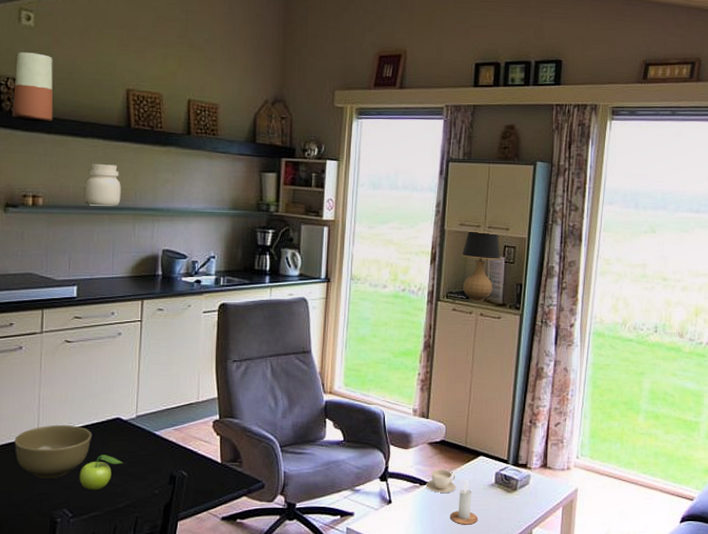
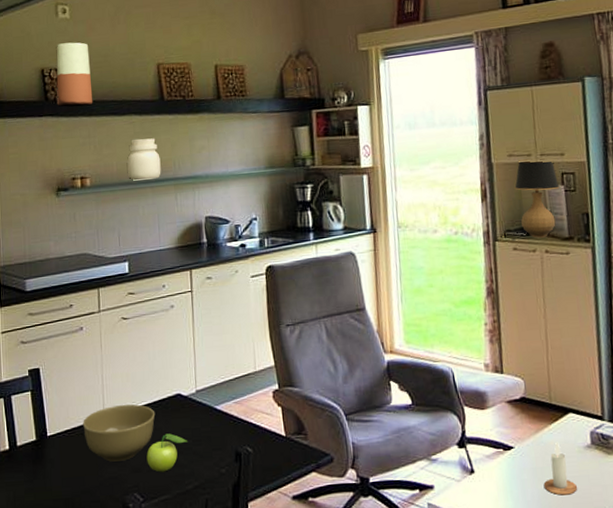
teacup: present [426,469,456,493] -> none [510,430,546,459]

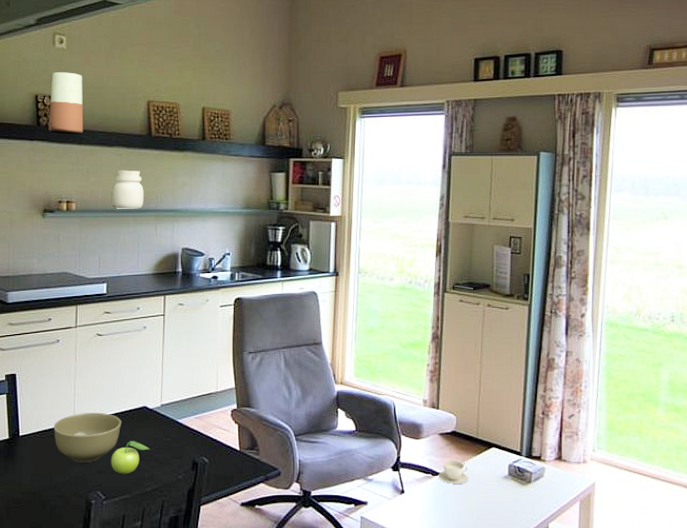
table lamp: present [504,159,560,241] -> none [453,221,507,294]
teacup: none [510,430,546,459] -> present [438,460,468,484]
candle: present [543,442,577,496] -> none [463,471,492,517]

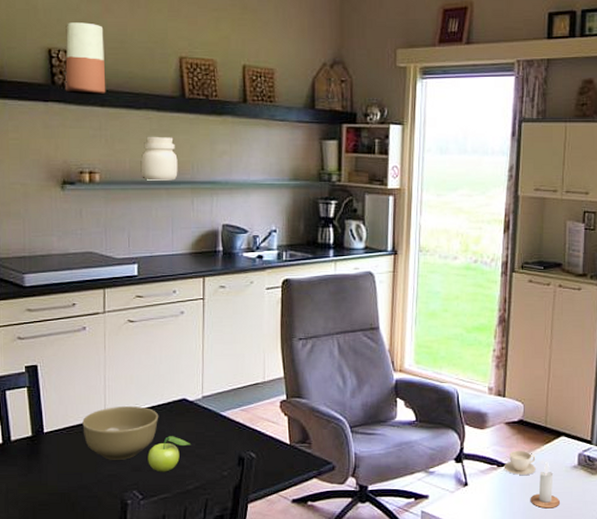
candle: none [463,471,492,517] -> present [530,461,560,509]

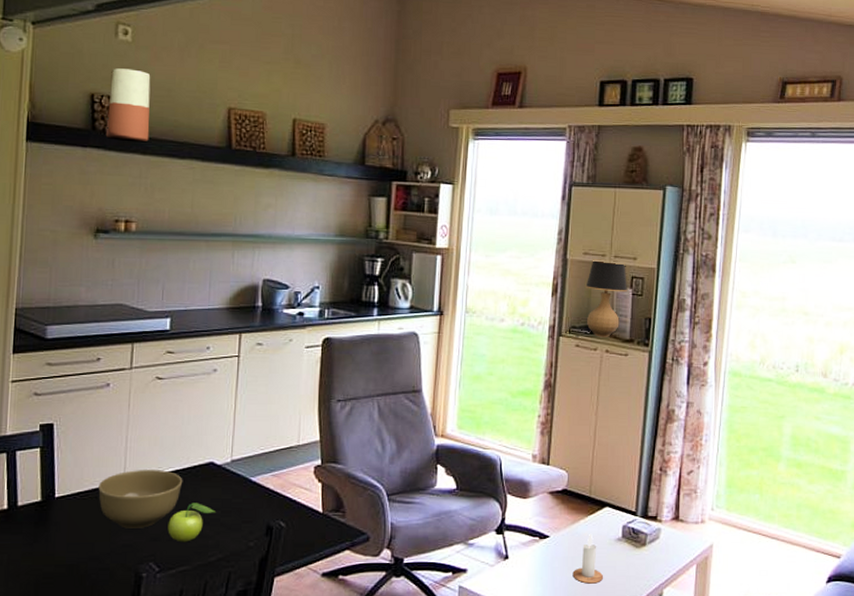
jar: present [141,136,178,181] -> none [181,186,220,232]
teacup: present [504,450,536,475] -> none [546,521,579,548]
table lamp: none [522,195,581,274] -> present [569,259,628,338]

